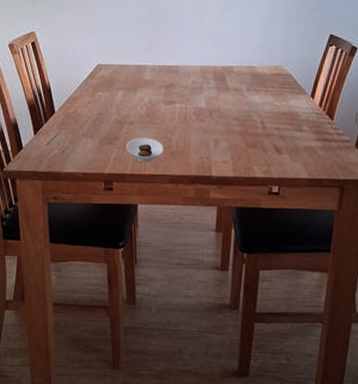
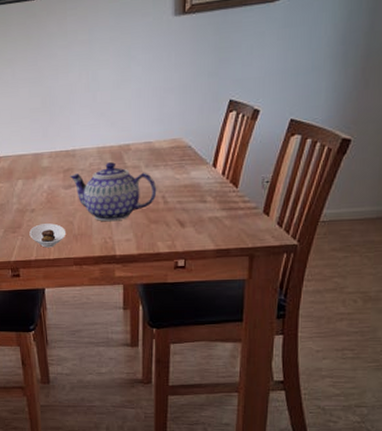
teapot: none [172,82,257,142] -> present [70,162,157,222]

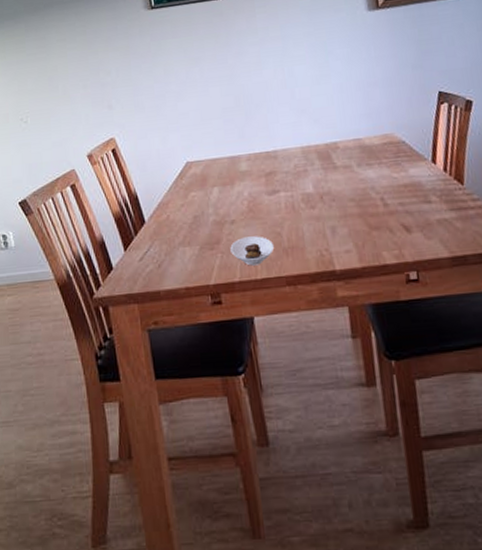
teapot: present [70,162,157,222] -> none [273,162,375,231]

